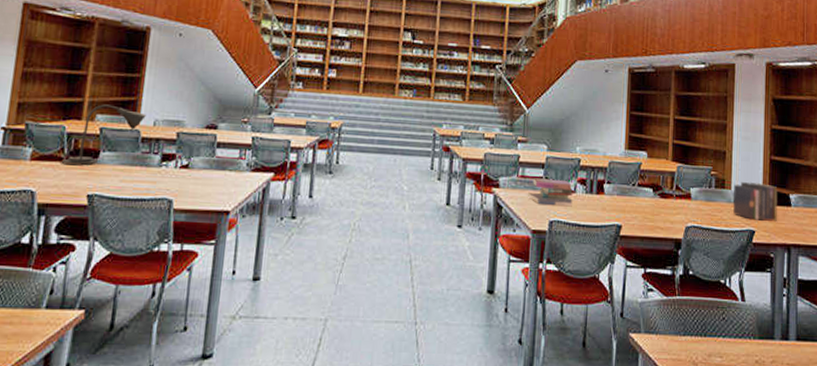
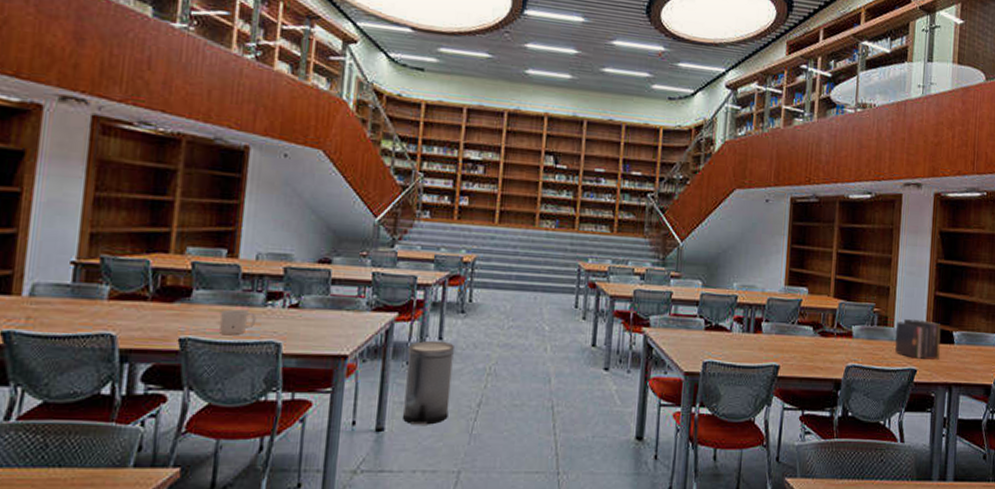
desk lamp: present [59,104,146,166] -> none [144,235,247,306]
mug: none [121,169,153,193] -> present [218,309,257,336]
pedal bin: none [277,198,323,276] -> present [403,340,454,425]
books: present [528,178,573,207] -> none [681,316,729,347]

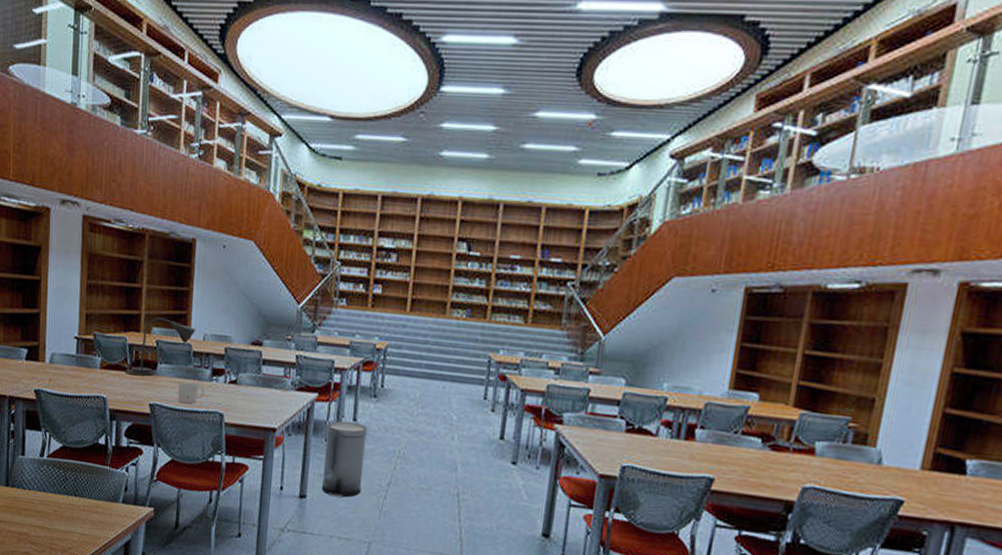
desk lamp: none [144,235,247,306] -> present [124,317,196,376]
books: present [895,319,941,360] -> none [874,439,949,492]

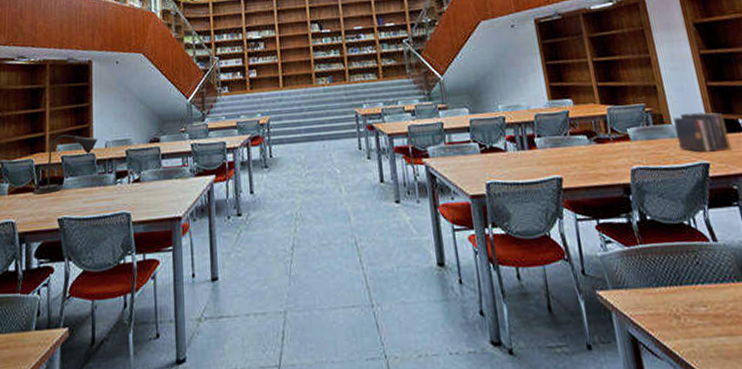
mug: present [177,381,205,404] -> none [84,189,111,212]
pedal bin: present [322,421,367,498] -> none [227,194,268,272]
books: none [874,439,949,492] -> present [673,112,731,153]

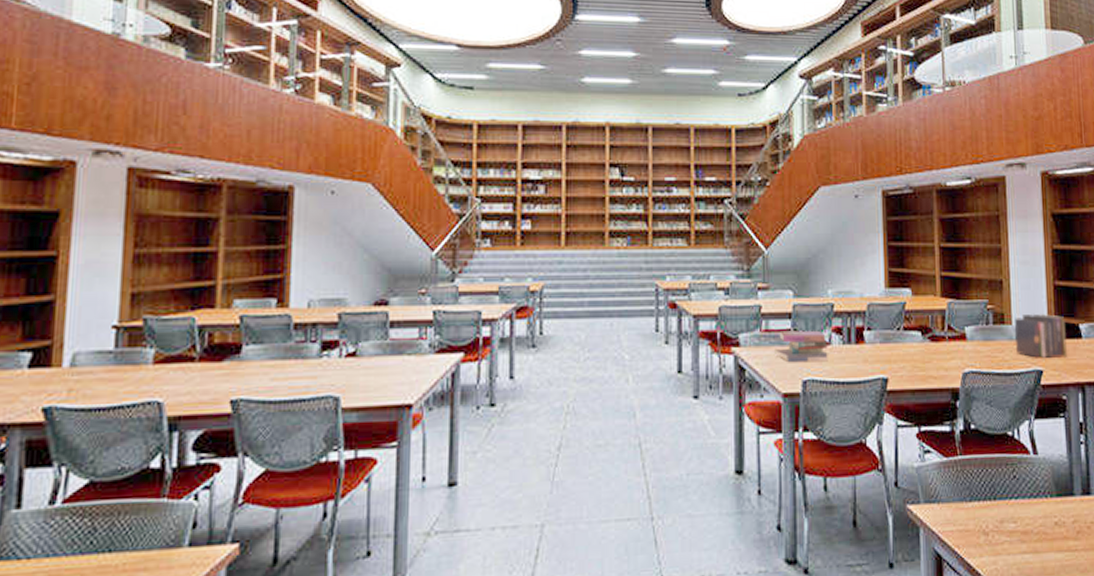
desk lamp: present [32,134,98,195] -> none [191,286,297,366]
books: none [459,140,506,169] -> present [775,330,828,363]

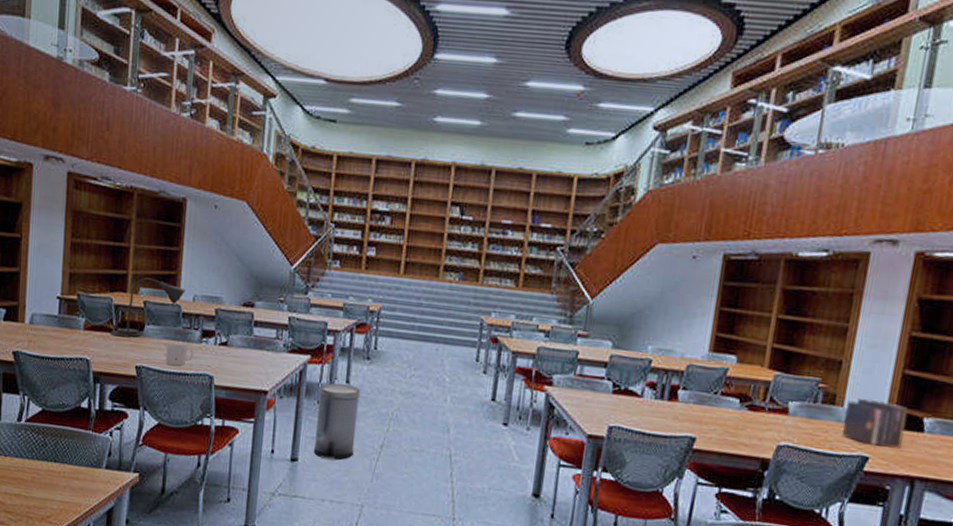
desk lamp: none [191,286,297,366] -> present [109,277,186,338]
mug: none [272,363,312,393] -> present [165,343,194,366]
pedal bin: none [477,380,527,476] -> present [314,383,360,460]
books: present [775,330,828,363] -> none [585,377,640,413]

